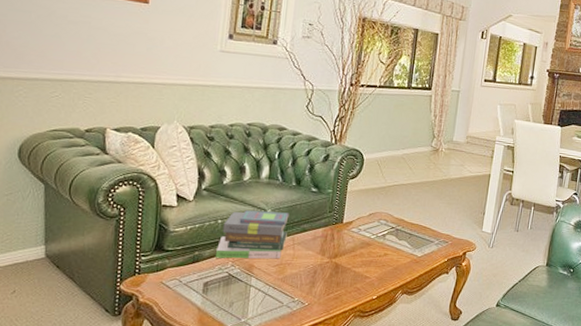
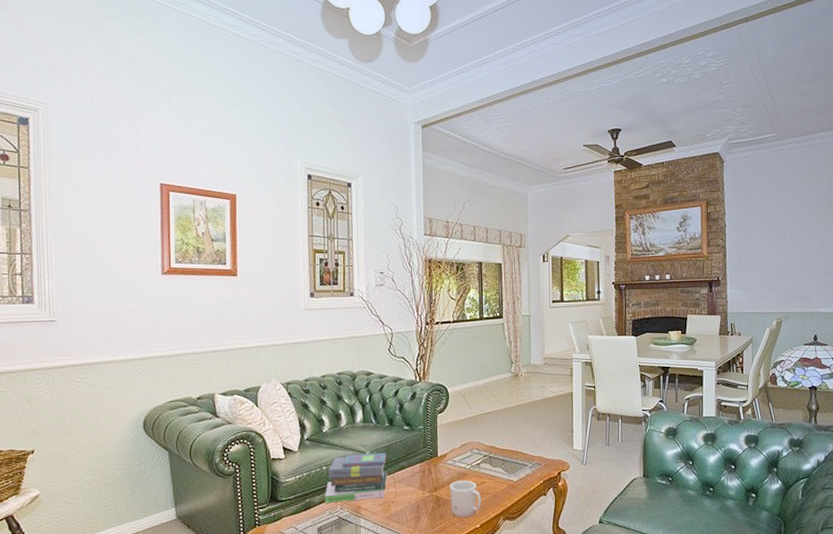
mug: none [348,250,382,288] -> present [450,480,482,518]

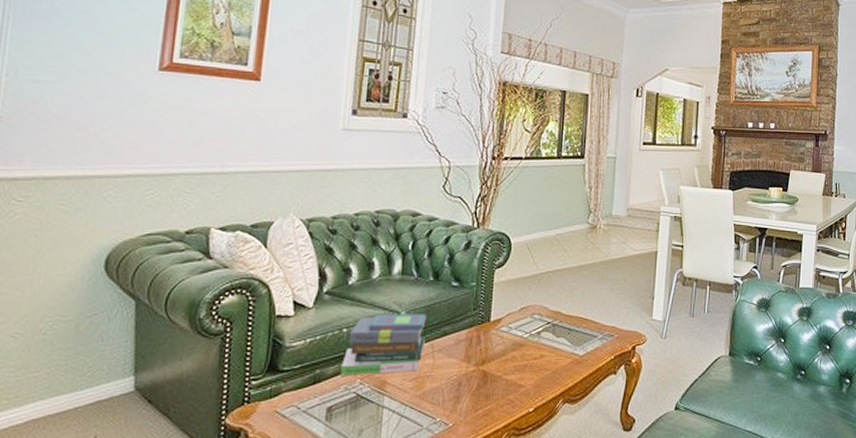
mug: present [450,480,482,518] -> none [499,353,539,399]

